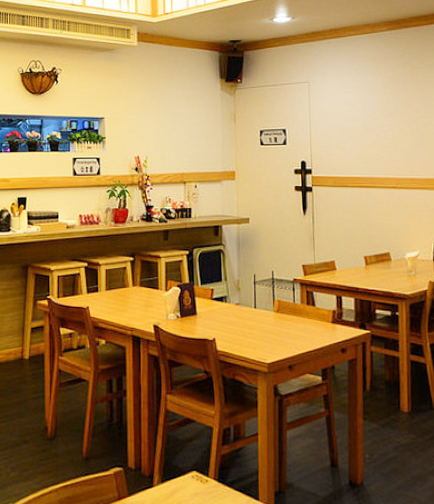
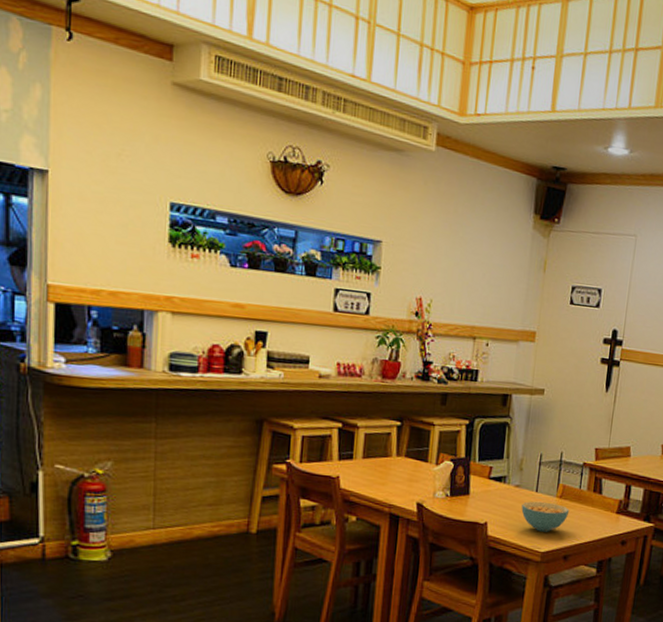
cereal bowl: none [244,316,288,344] -> present [521,501,570,532]

